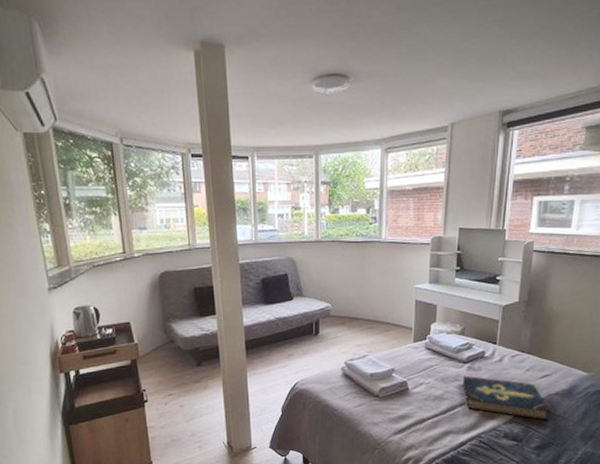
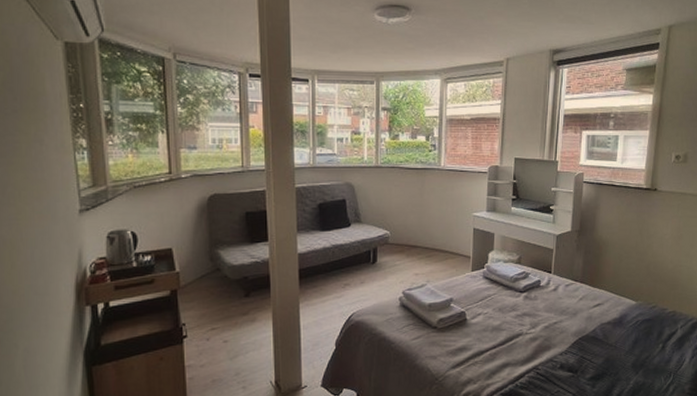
book: present [463,375,551,421] -> none [520,305,603,351]

